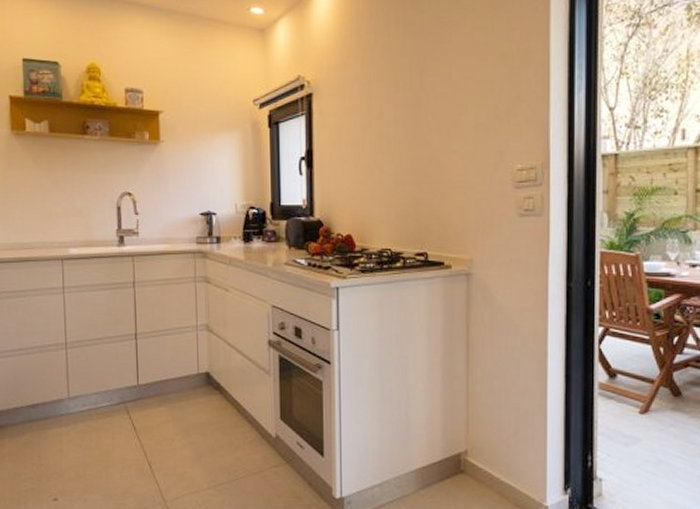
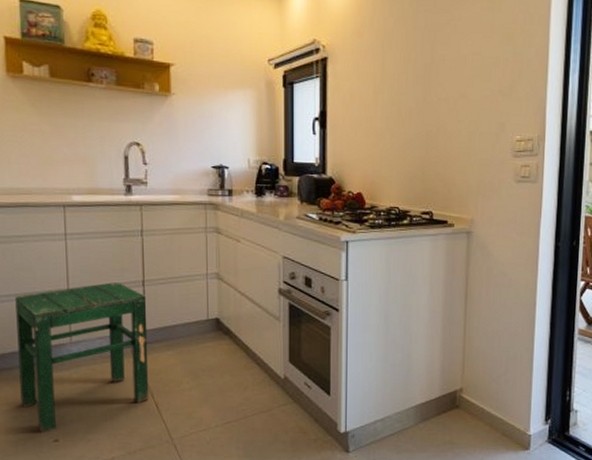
stool: none [18,334,143,491] -> present [15,281,149,432]

